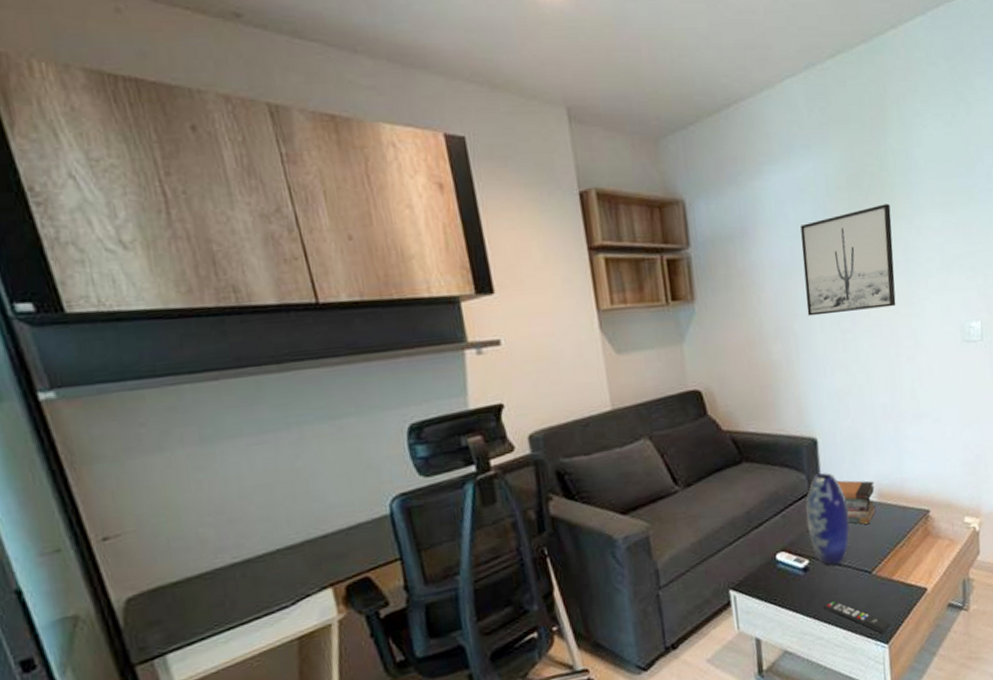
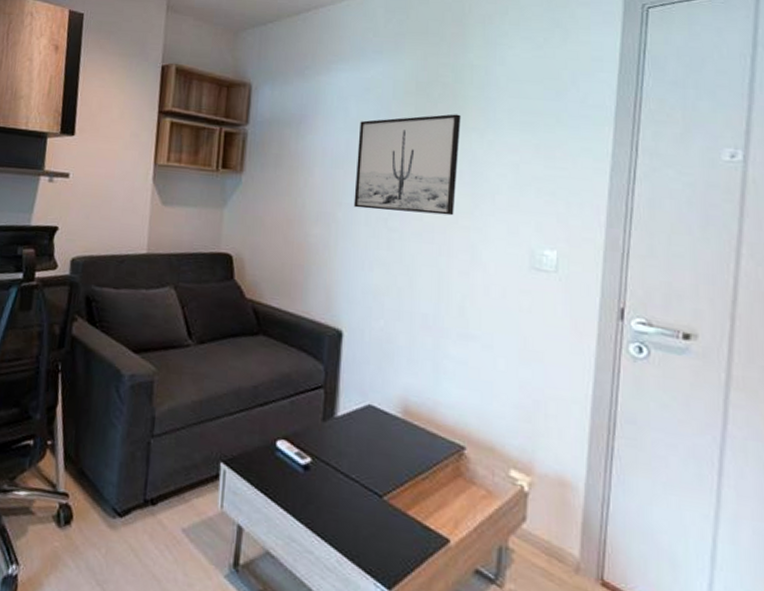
vase: present [805,473,850,565] -> none [316,368,366,475]
remote control: present [824,600,891,634] -> none [320,513,397,575]
book stack: present [836,480,876,525] -> none [357,382,401,441]

